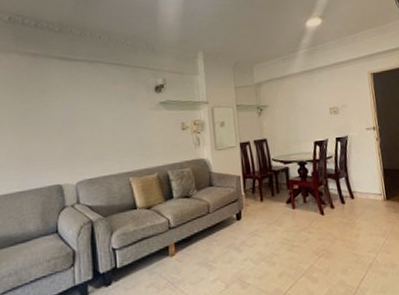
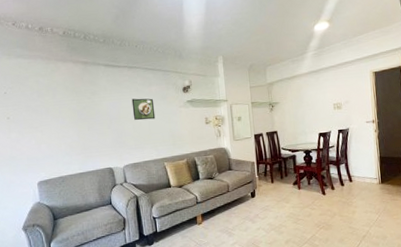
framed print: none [91,98,121,126] -> present [131,98,156,121]

